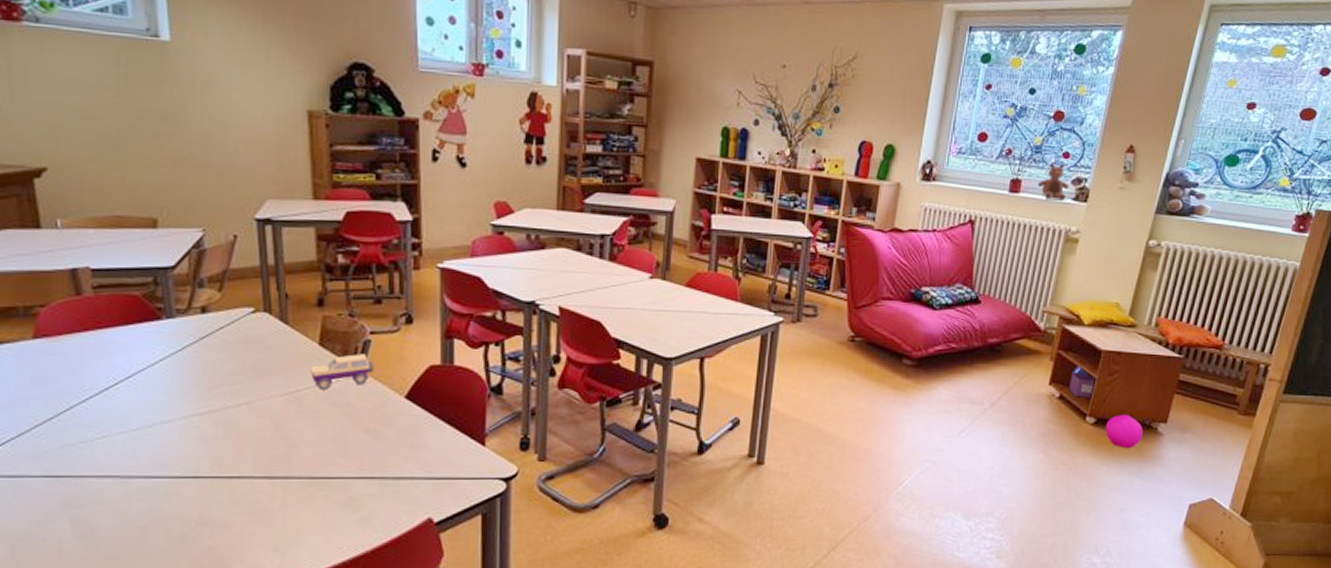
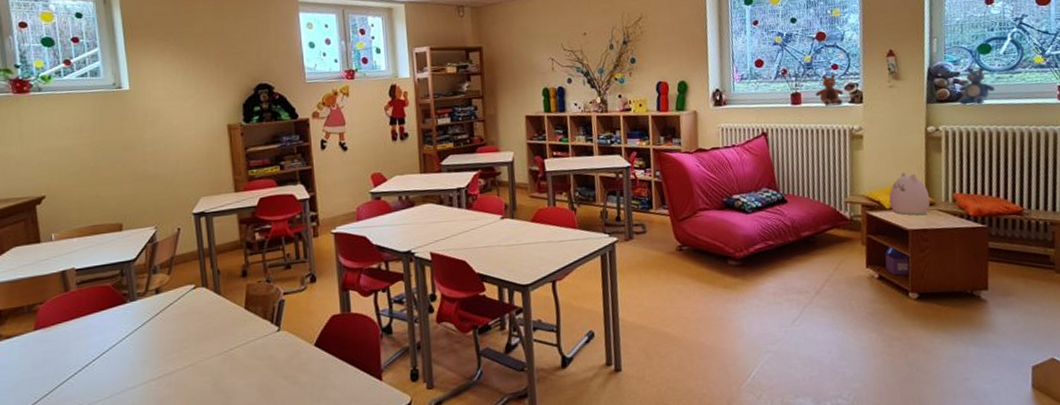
toy car: present [311,354,374,390] -> none [239,312,289,347]
plush toy: none [1089,286,1132,337] -> present [889,172,931,216]
ball: present [1105,414,1143,449] -> none [929,286,968,319]
stuffed animal: none [1189,179,1231,222] -> present [957,66,995,104]

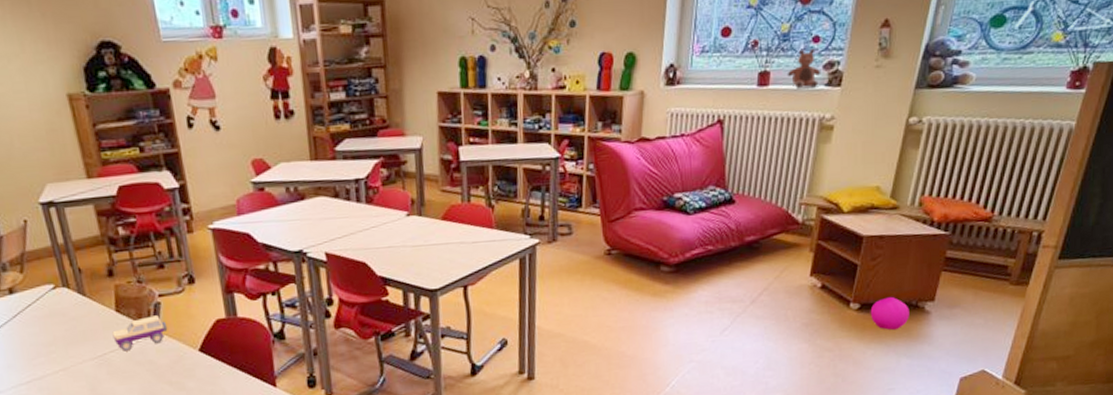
toy car: none [239,312,289,347] -> present [112,315,168,352]
toy box: present [878,247,911,276] -> none [822,254,858,286]
plush toy: present [889,172,931,216] -> none [849,170,894,220]
ball: none [929,286,968,319] -> present [870,296,909,331]
stuffed animal: present [957,66,995,104] -> none [952,44,998,91]

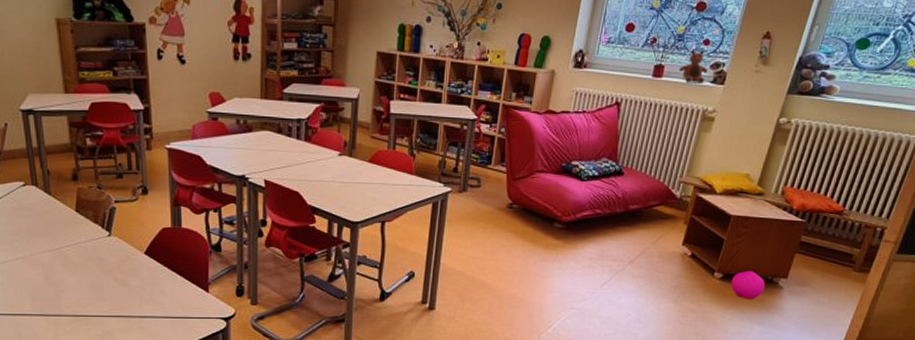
toy car: present [112,315,168,352] -> none [70,219,120,247]

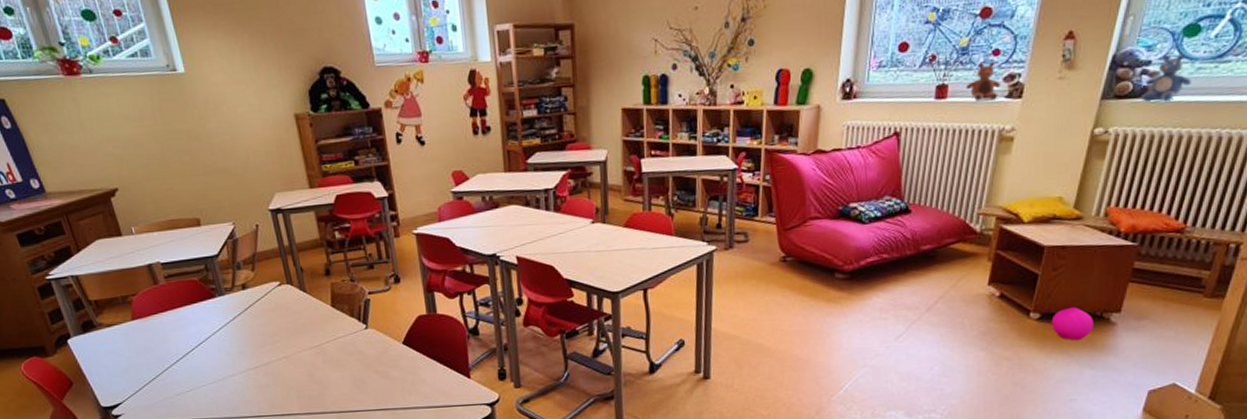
stuffed animal: none [819,62,859,101] -> present [1141,53,1191,101]

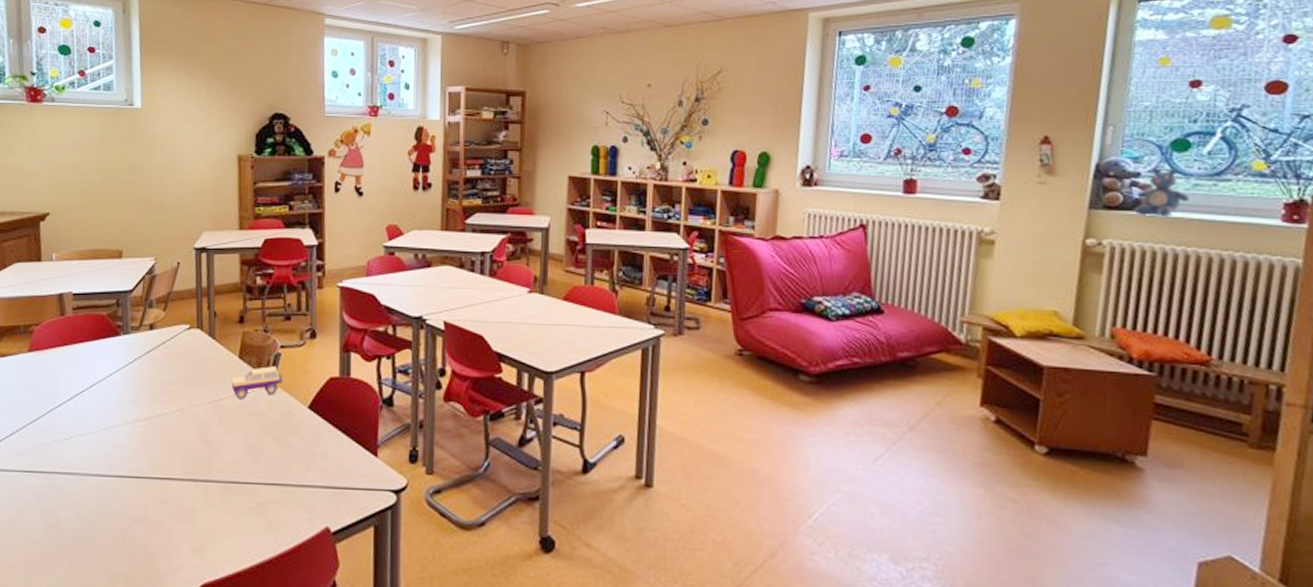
toy car: none [328,311,376,342] -> present [231,366,283,399]
teddy bear: present [965,62,1001,101] -> none [935,160,976,200]
ball: present [1051,306,1094,341] -> none [1062,443,1116,487]

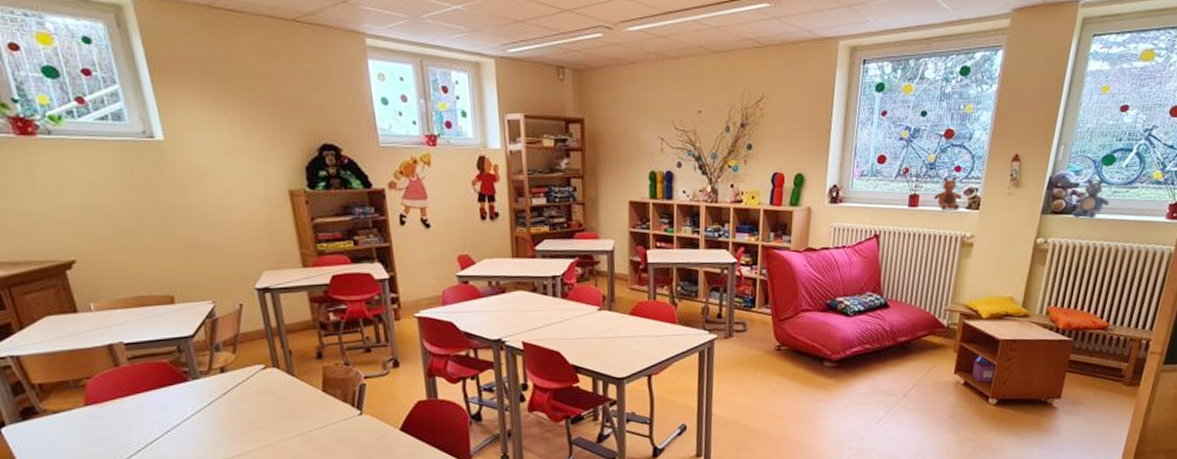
toy car: present [231,366,283,399] -> none [318,396,372,429]
teddy bear: none [935,160,976,200] -> present [933,176,963,211]
toy box: none [995,385,1040,424] -> present [964,355,995,383]

